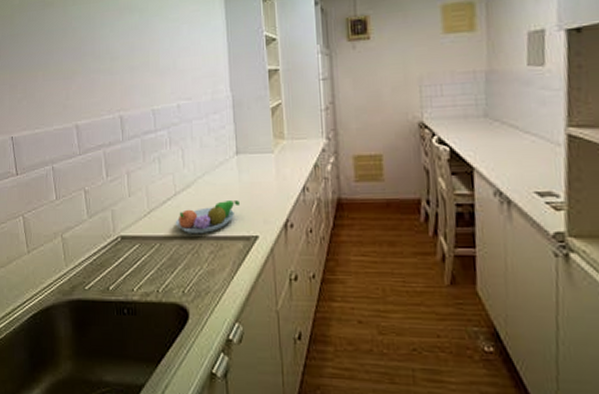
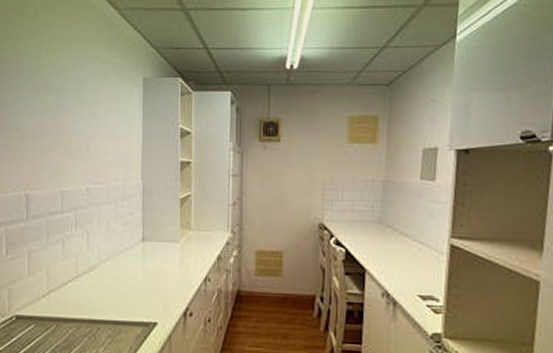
fruit bowl: present [175,200,239,235] -> none [74,286,141,318]

